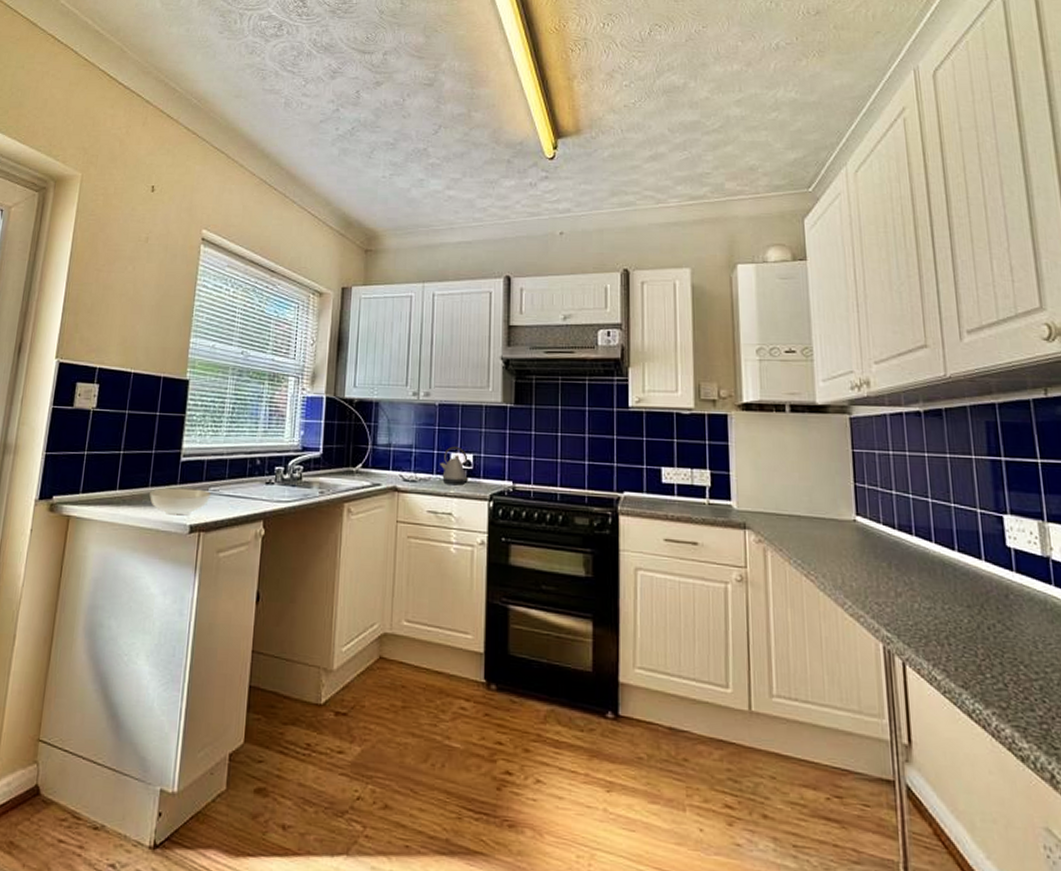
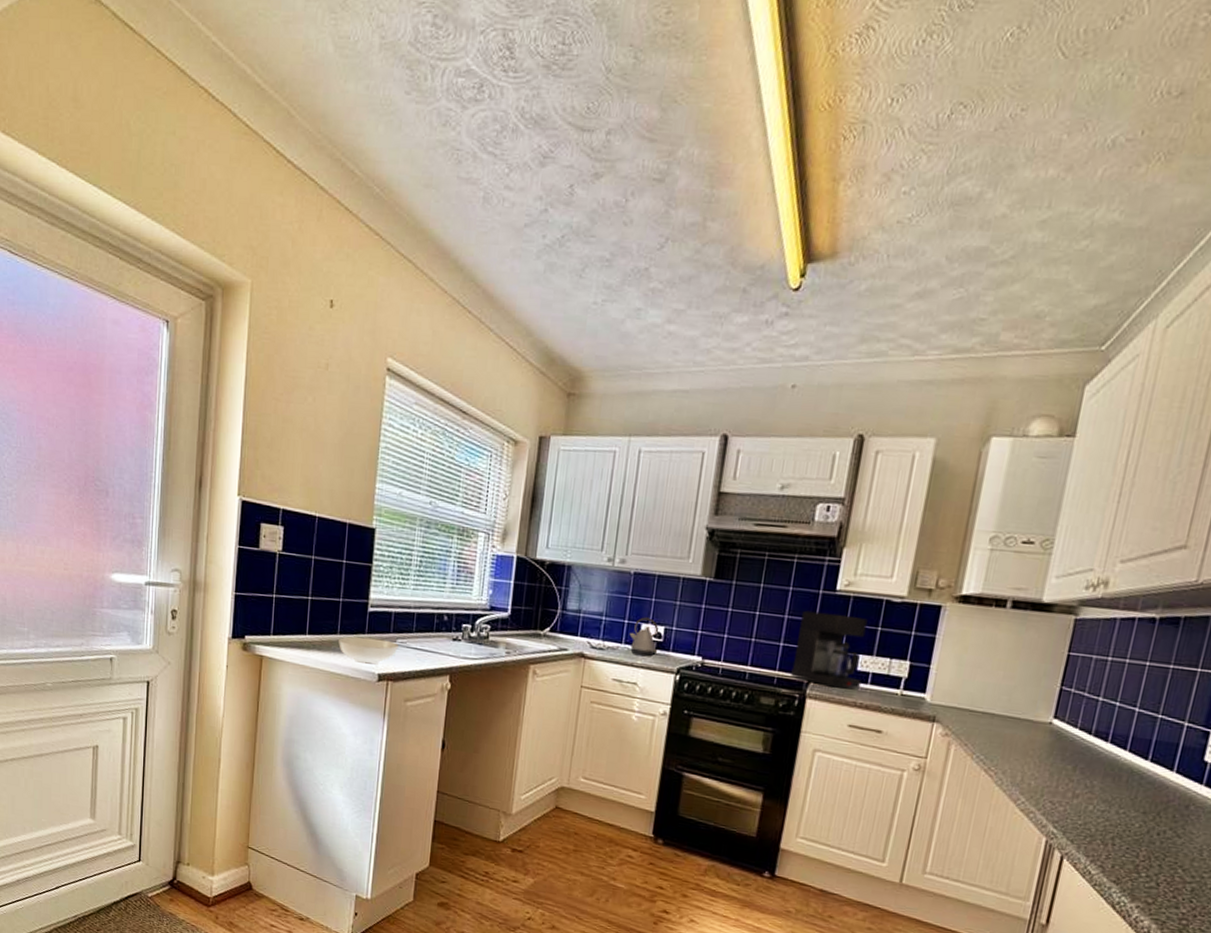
coffee maker: none [600,428,669,502] -> present [791,610,868,689]

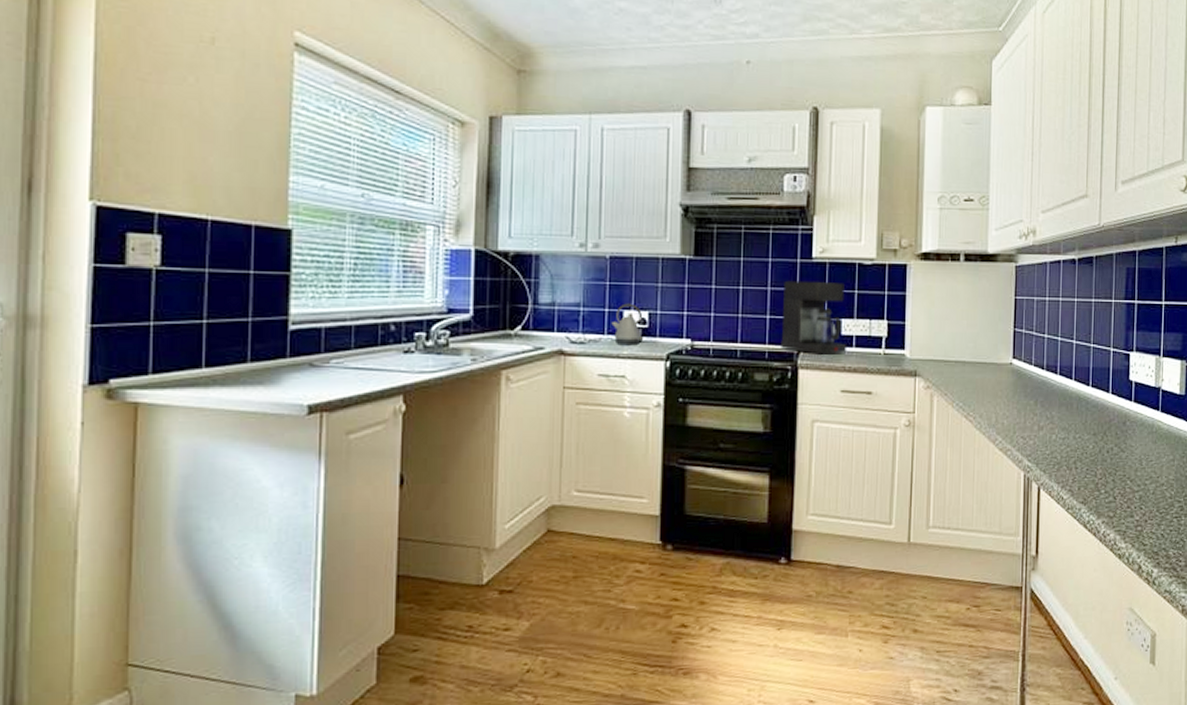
bowl: present [337,636,399,665] -> none [248,362,333,395]

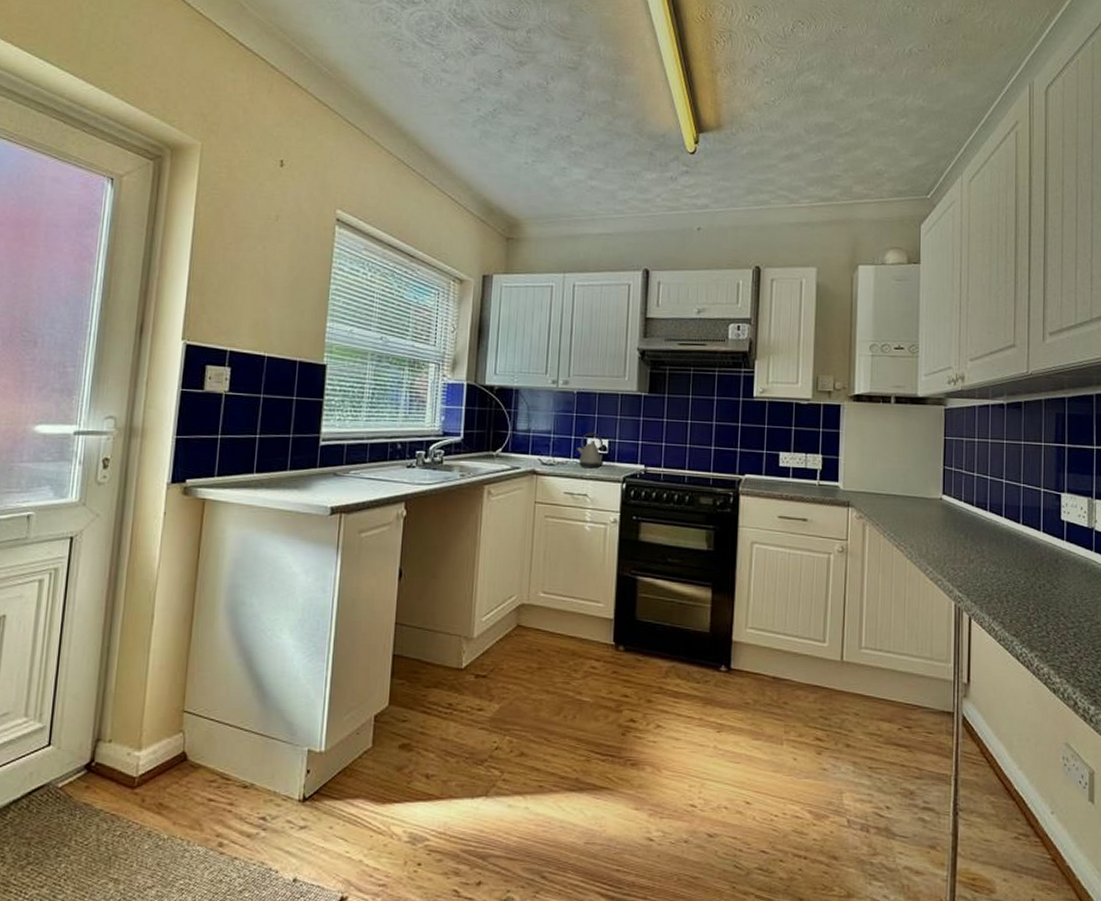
coffee maker: present [781,280,847,355] -> none [724,416,785,484]

